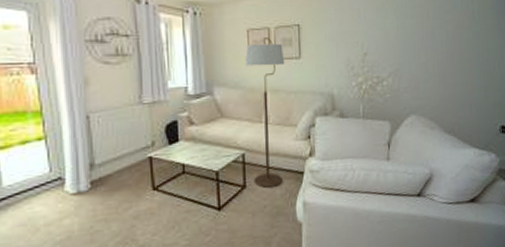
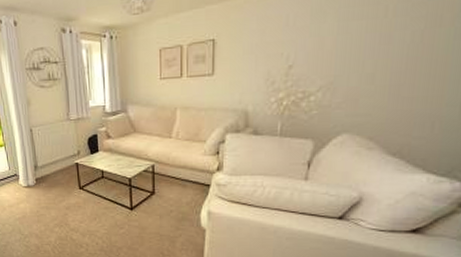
floor lamp: present [245,37,285,188] -> none [157,55,197,195]

